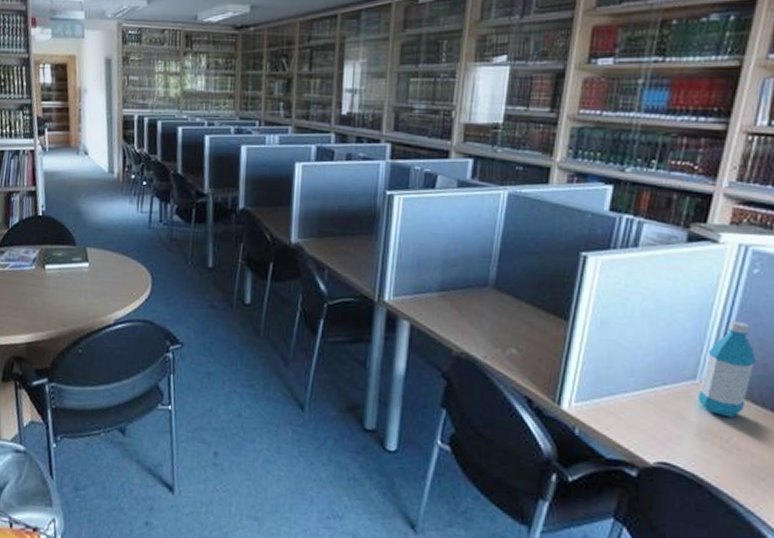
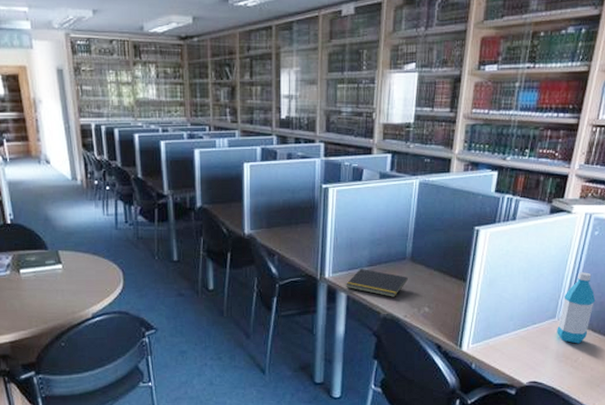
notepad: none [410,293,490,332] -> present [346,269,408,297]

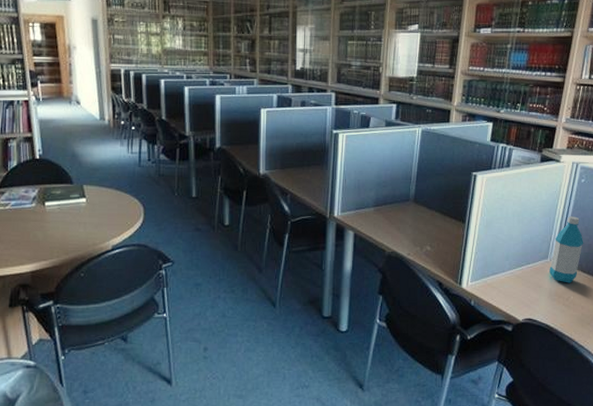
notepad: present [346,269,408,297] -> none [353,209,411,236]

